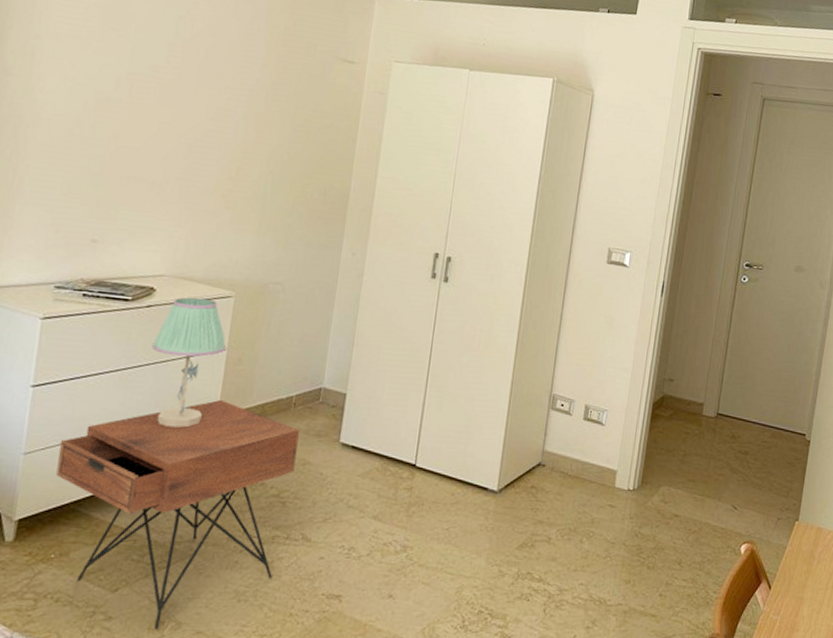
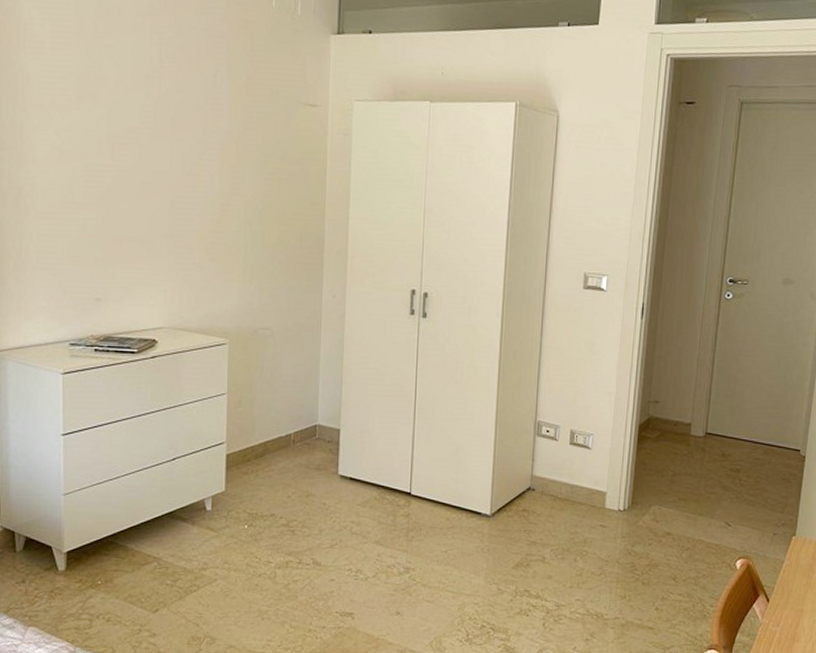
nightstand: present [56,399,300,630] -> none [93,439,300,645]
table lamp: present [151,297,226,428] -> none [160,346,226,467]

